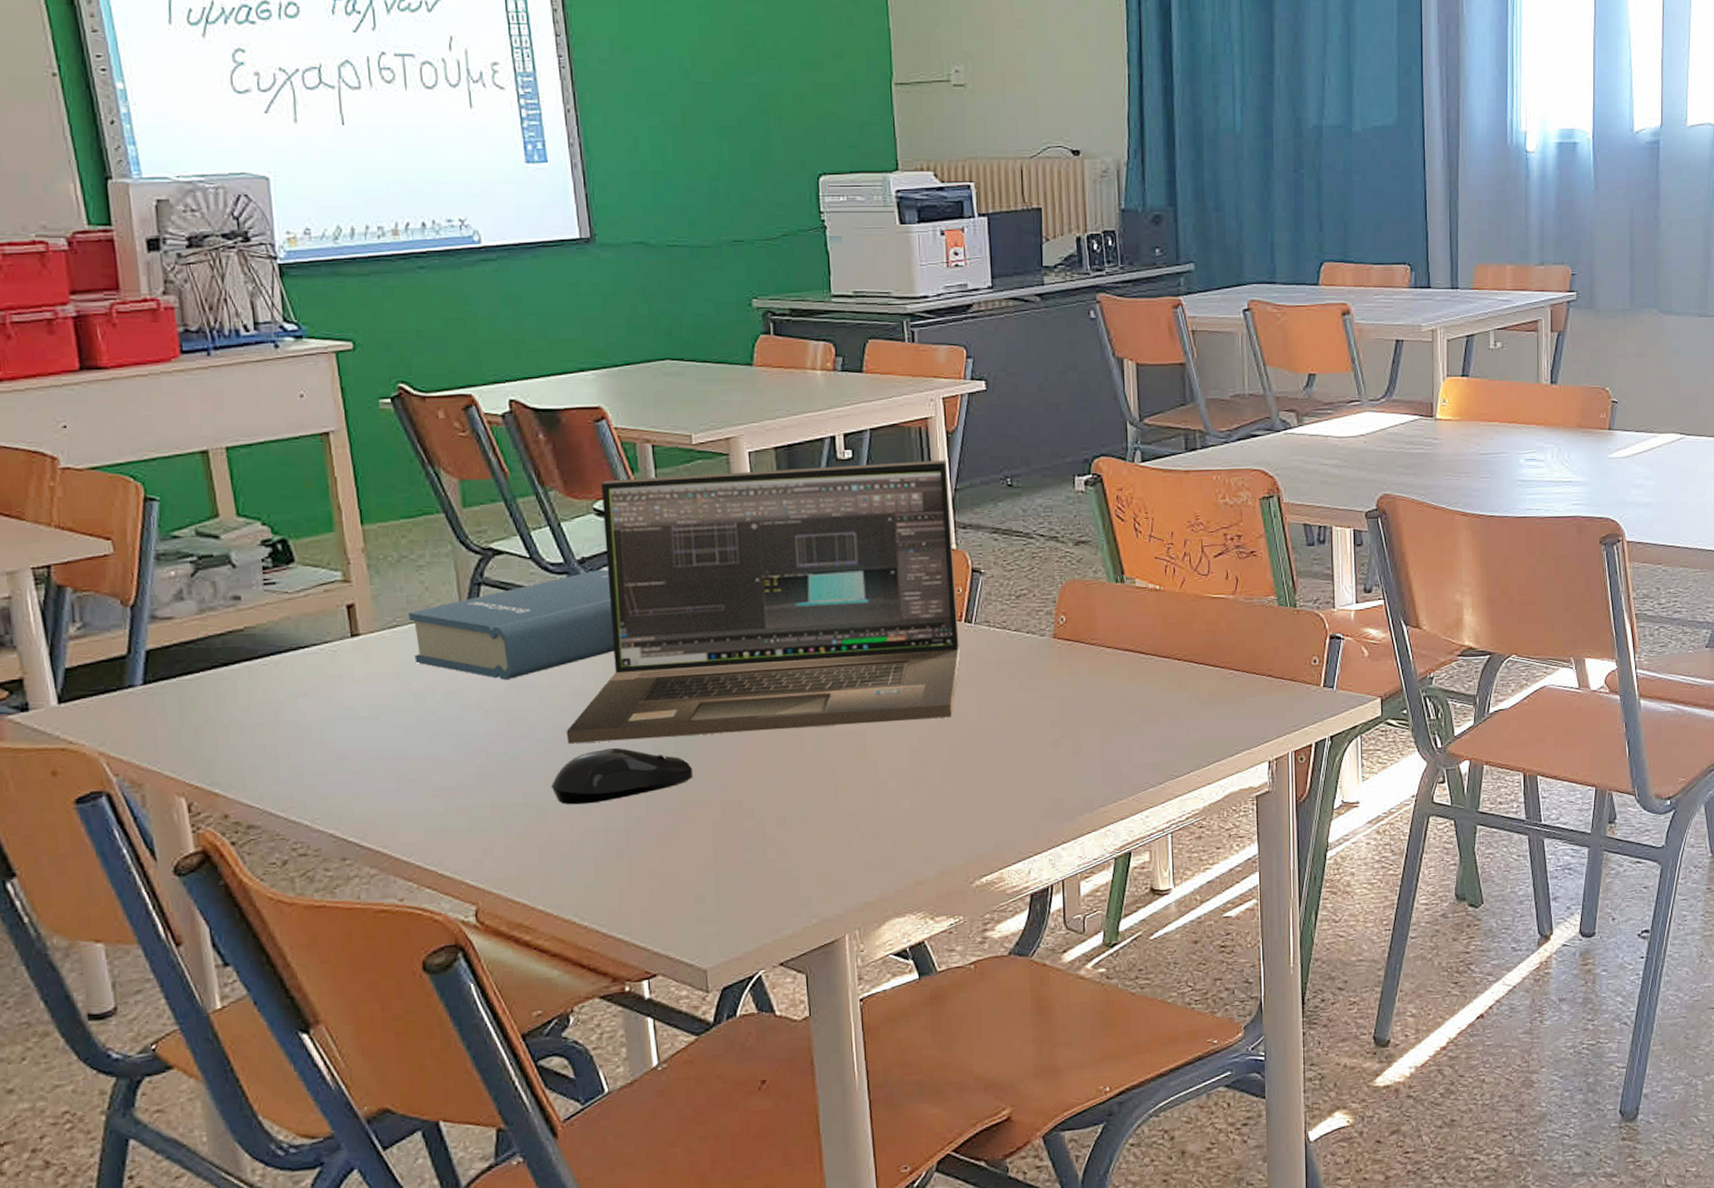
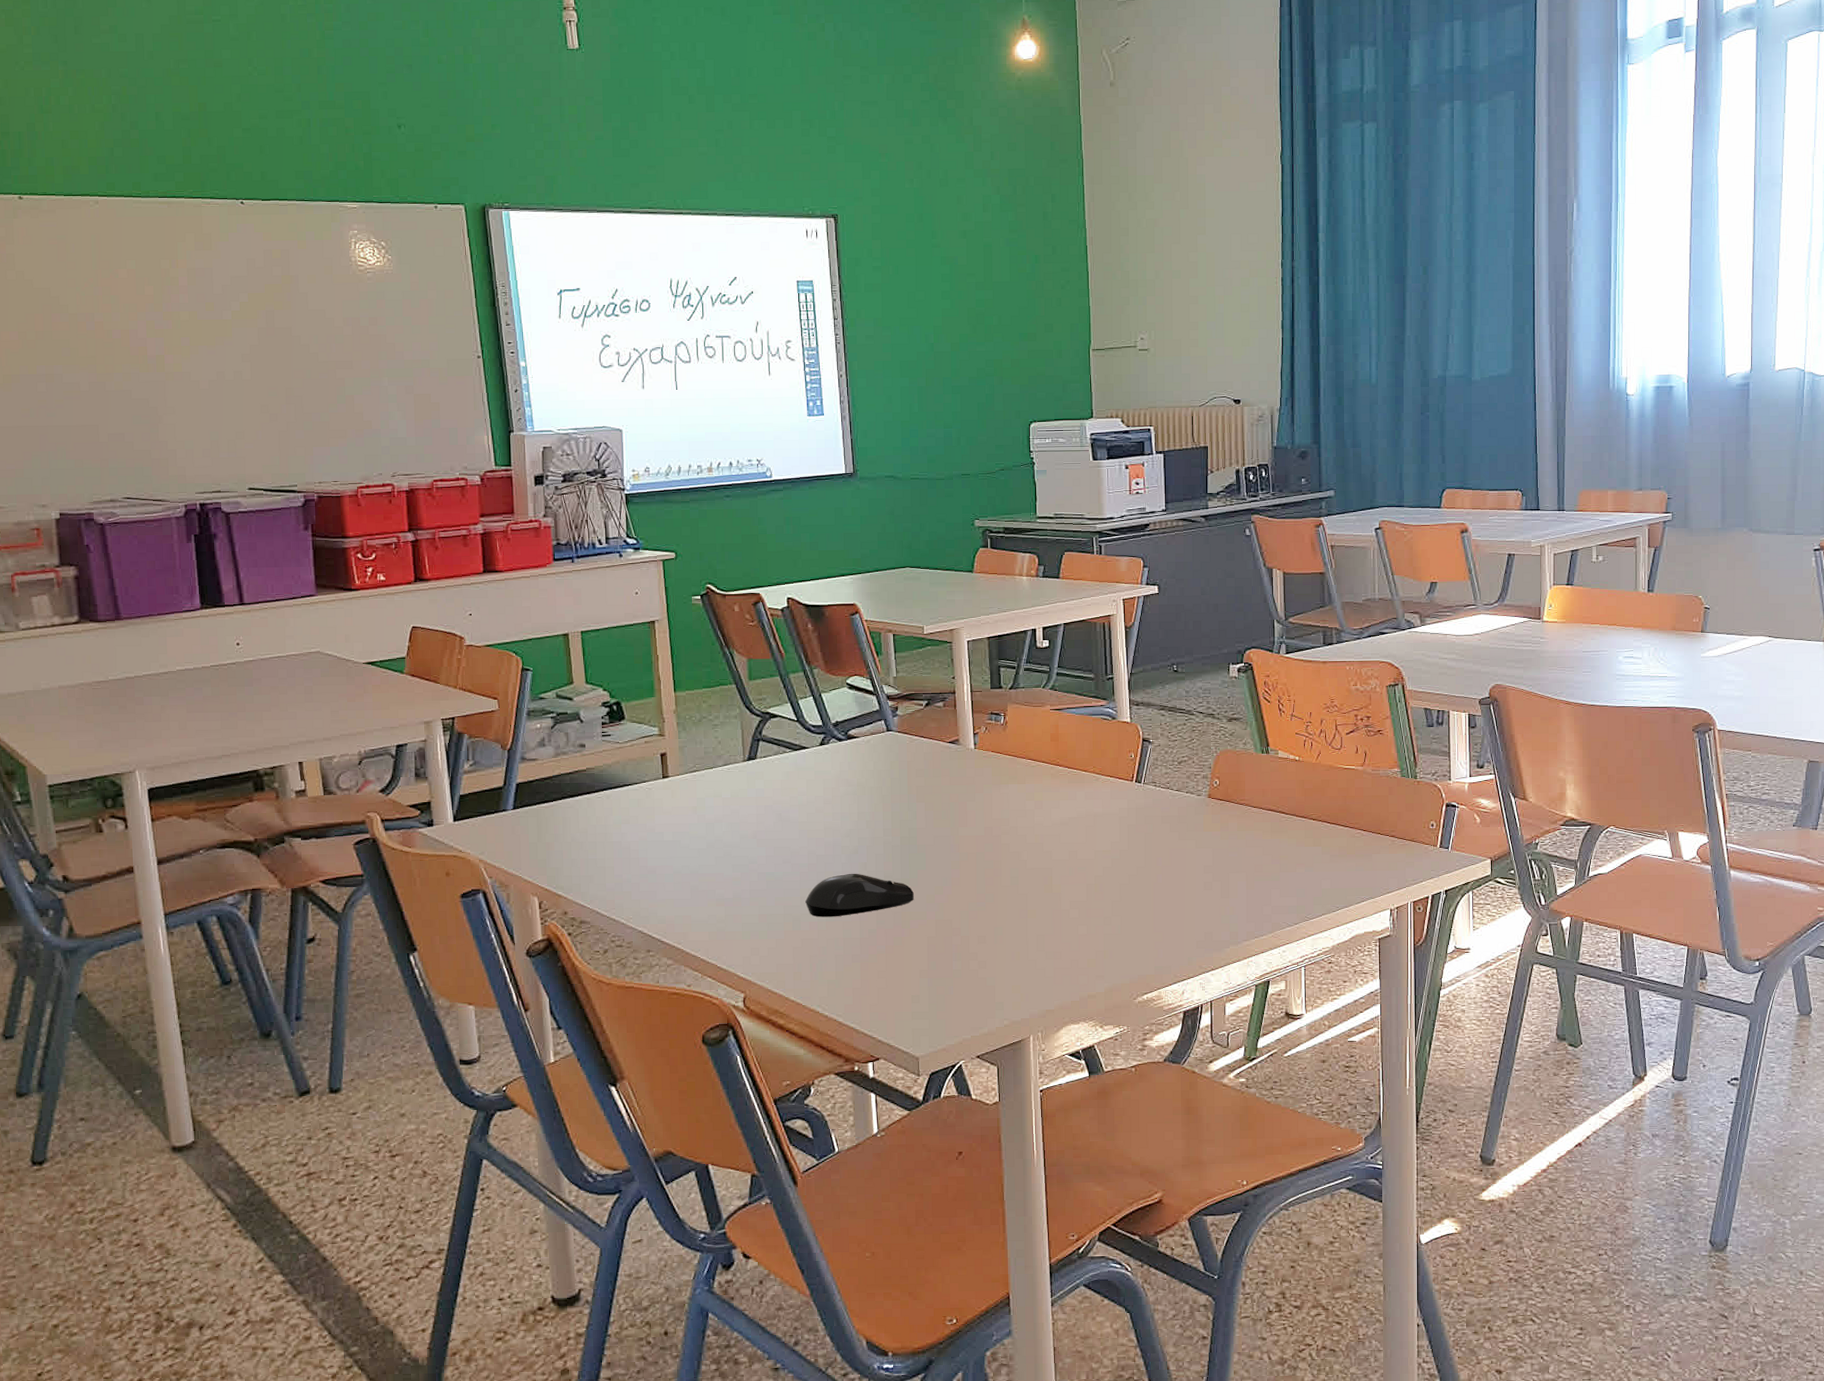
hardback book: present [408,569,615,681] -> none [705,731,858,817]
laptop: present [566,460,960,744] -> none [818,650,1131,868]

